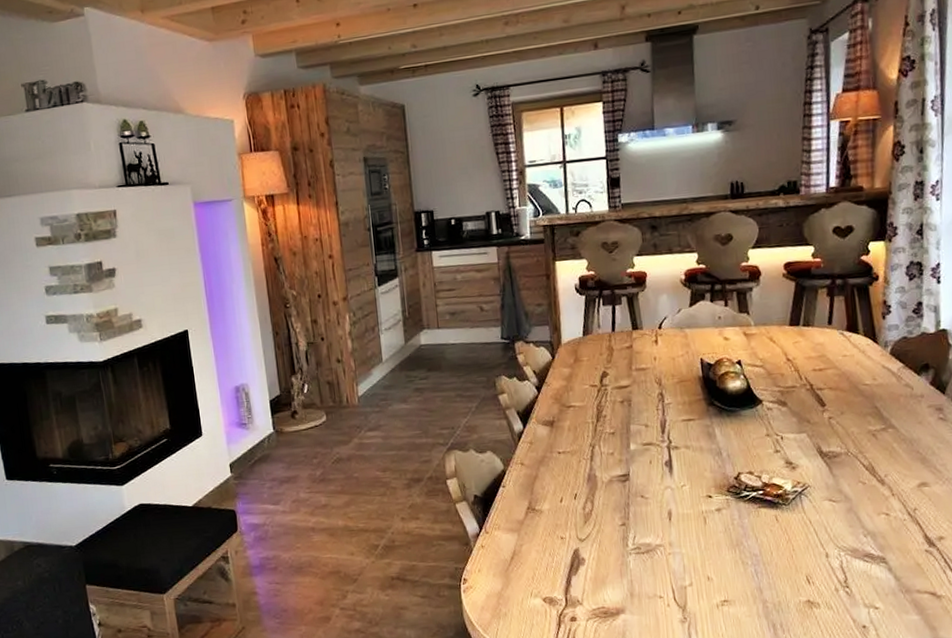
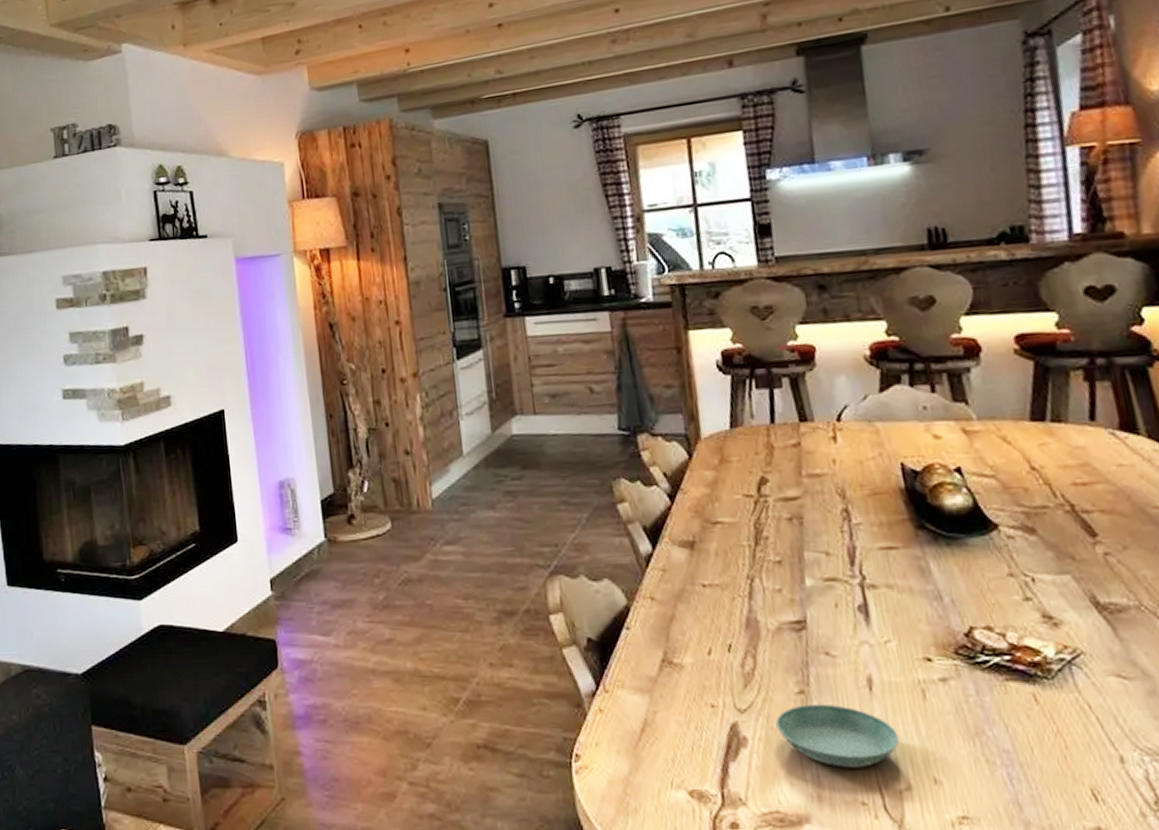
saucer: none [604,531,687,574] -> present [775,704,900,768]

